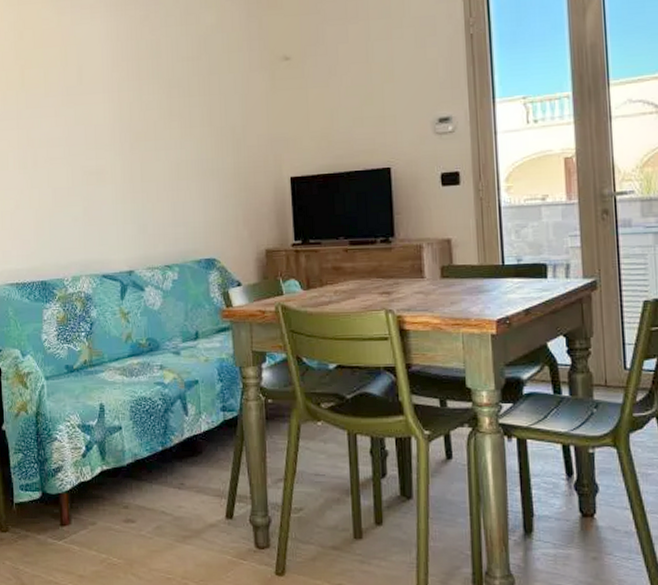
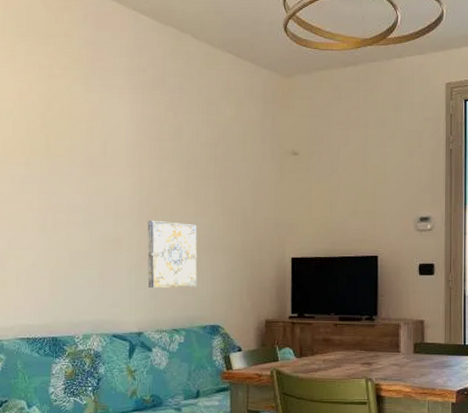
wall art: none [131,147,188,222] -> present [147,220,198,288]

